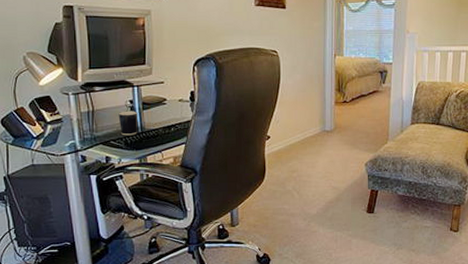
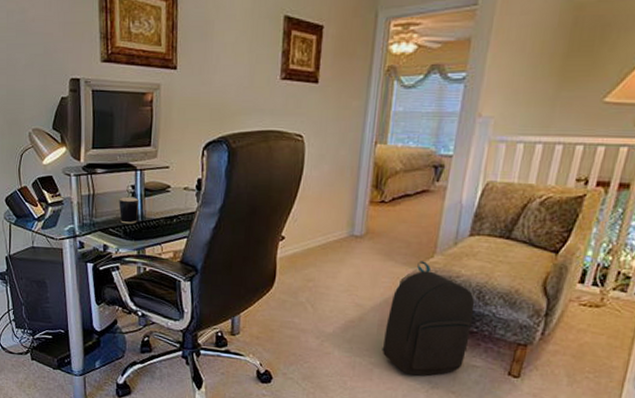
backpack: none [356,147,421,241] -> present [381,261,475,376]

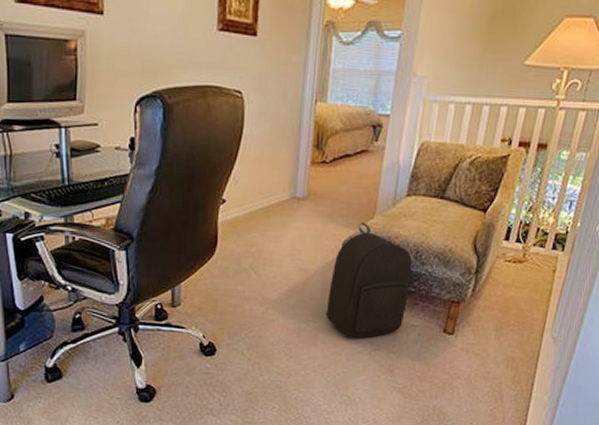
mug: present [119,196,139,224] -> none [41,157,65,189]

